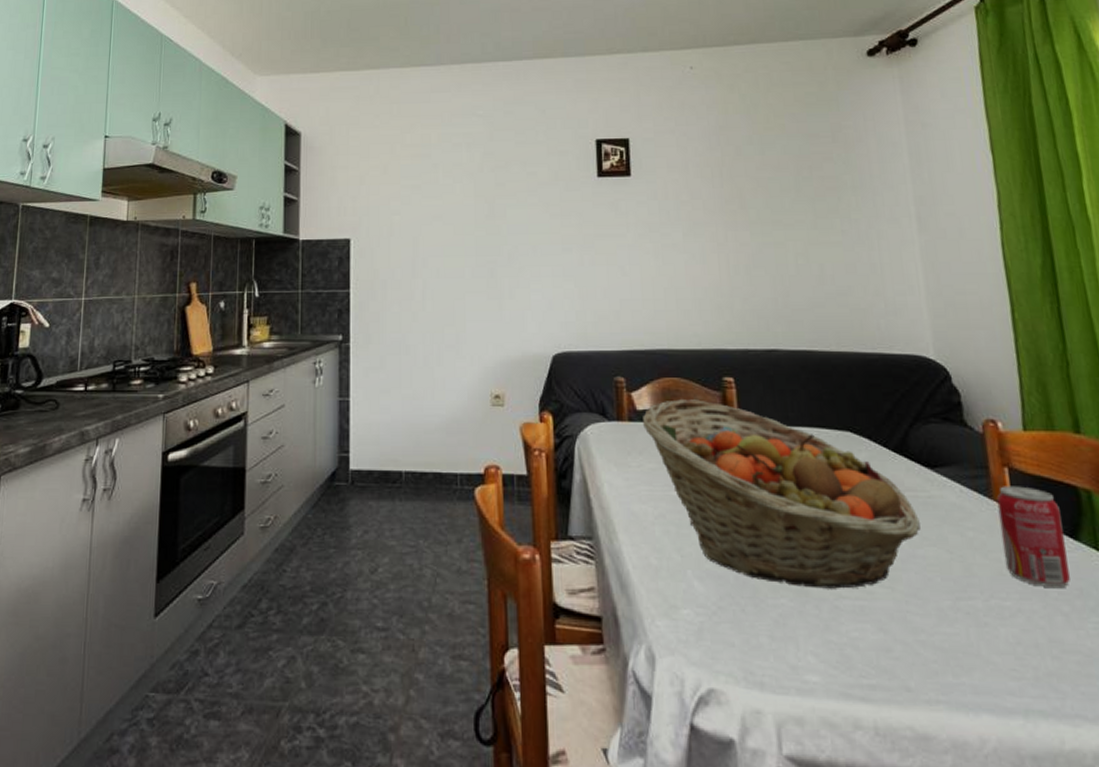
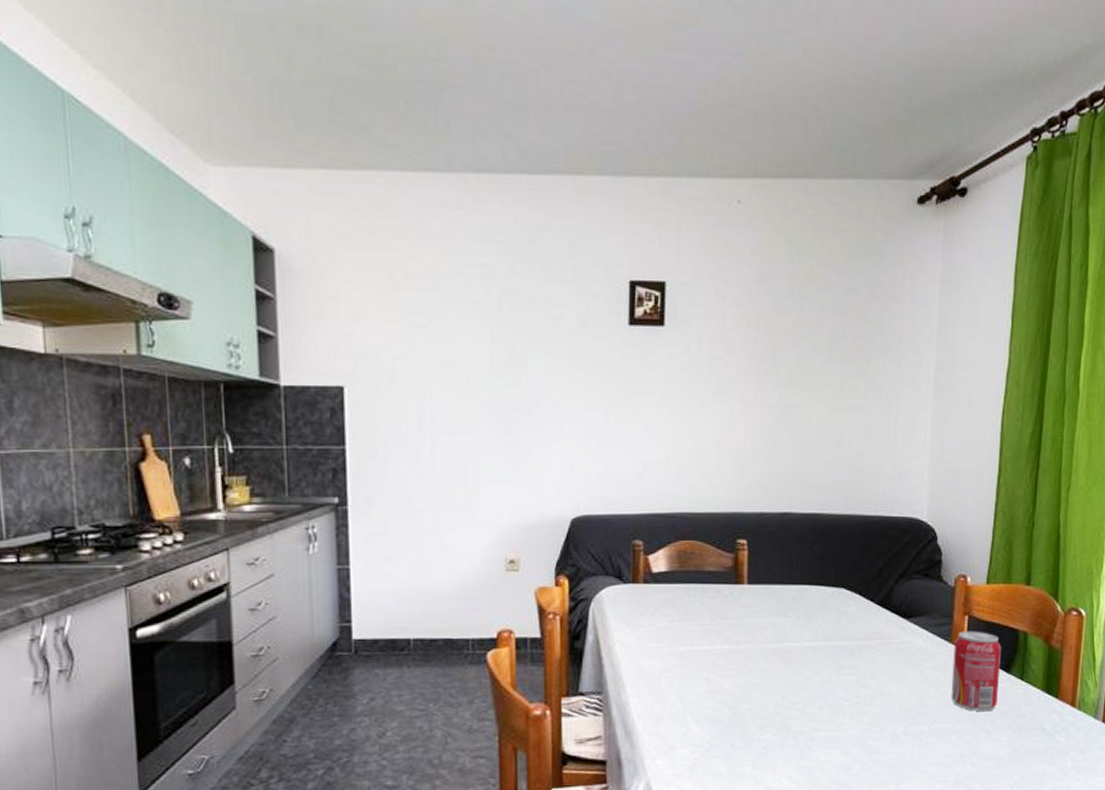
fruit basket: present [643,399,921,589] -> none [657,561,890,724]

